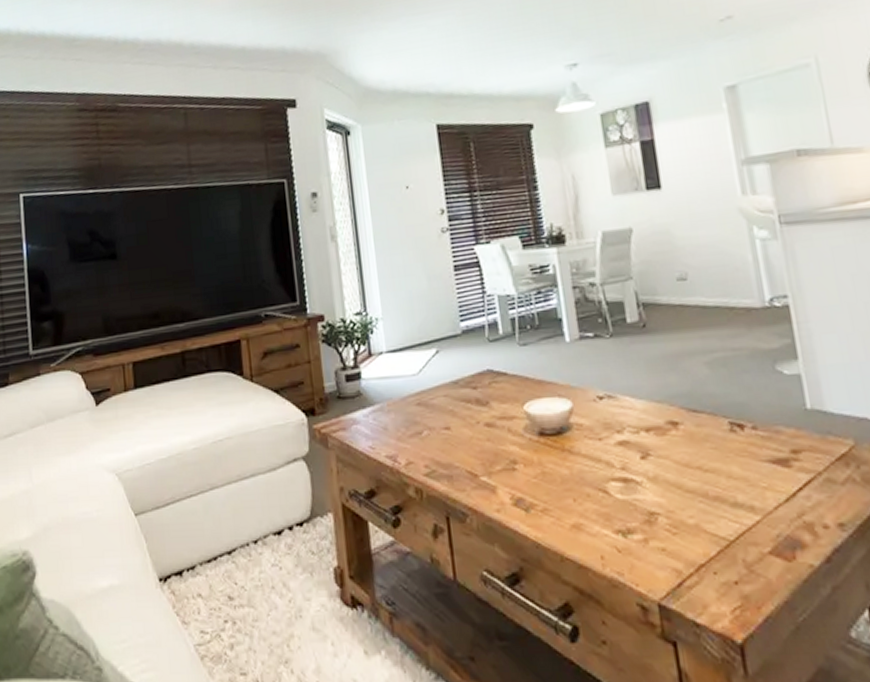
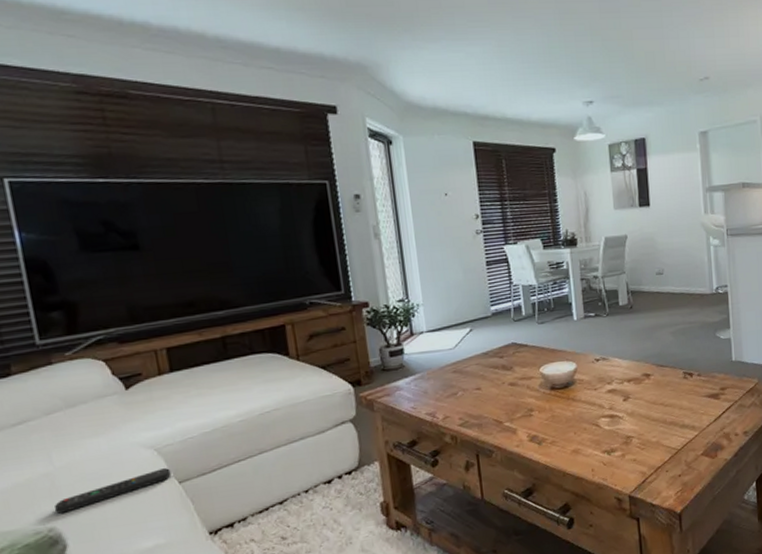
remote control: none [29,497,129,536] -> present [53,468,171,514]

